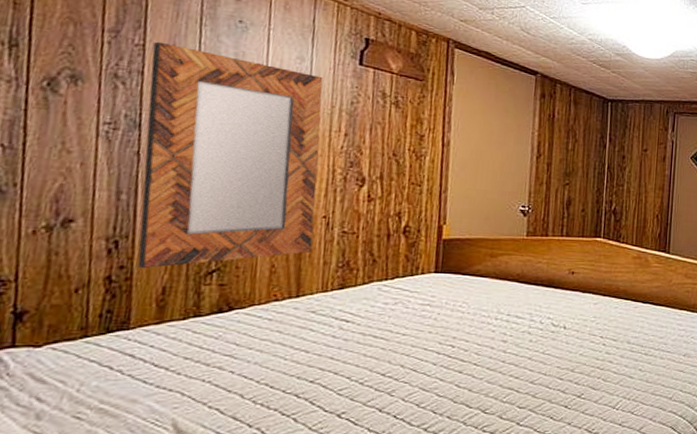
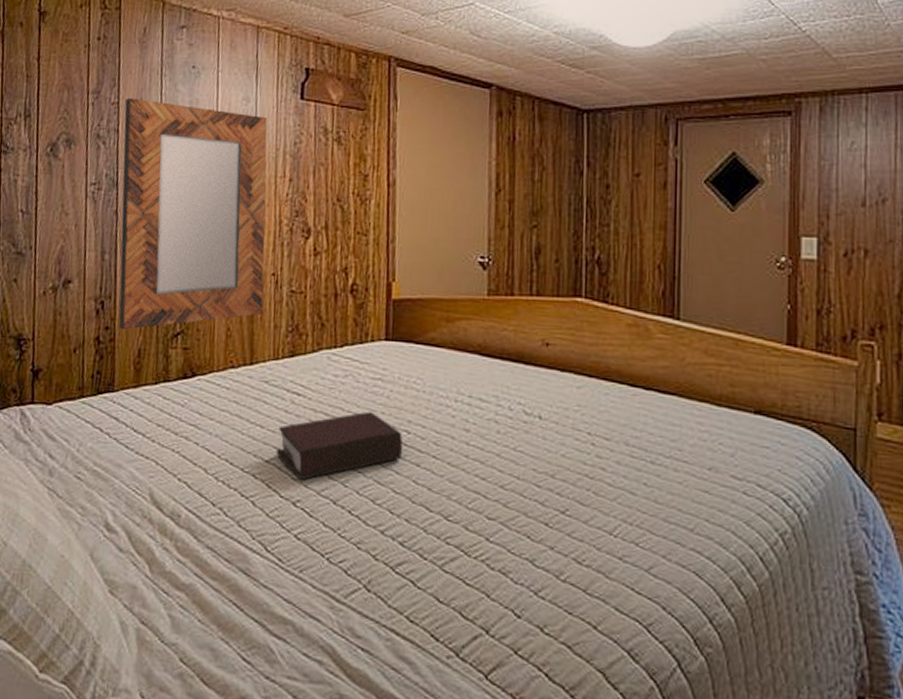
bible: none [321,332,448,396] -> present [275,411,403,481]

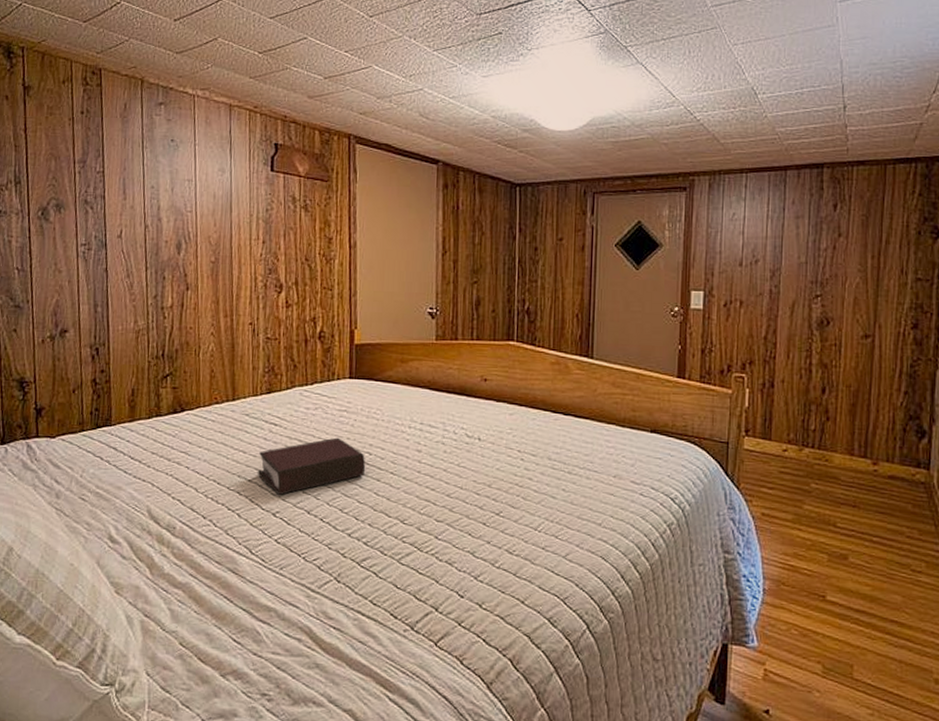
home mirror: present [119,97,267,330] -> none [109,167,243,373]

